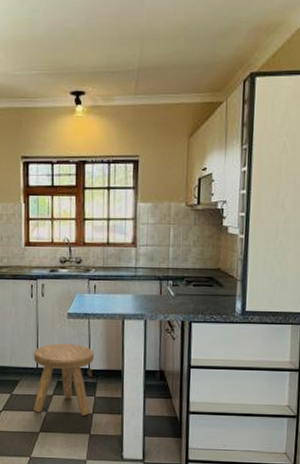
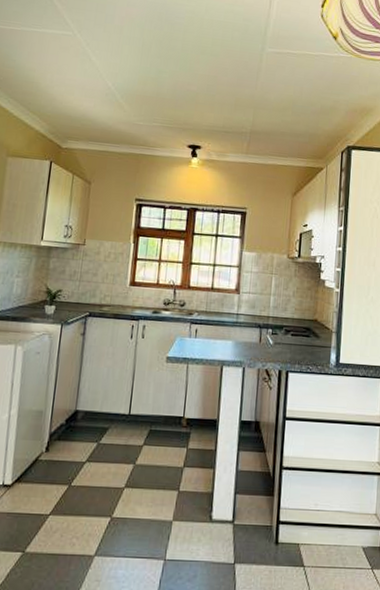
stool: present [33,344,94,416] -> none [121,388,190,470]

